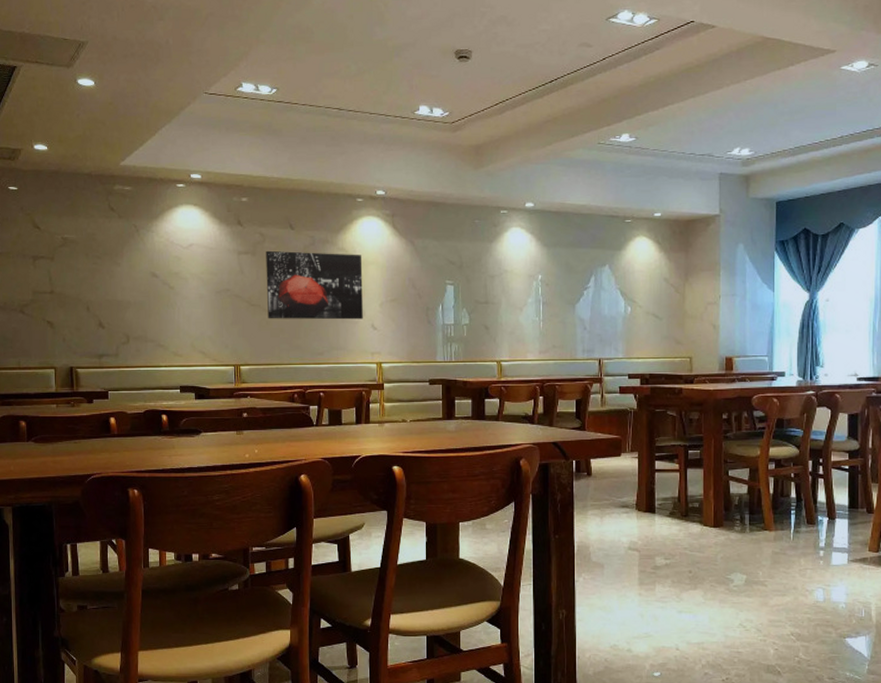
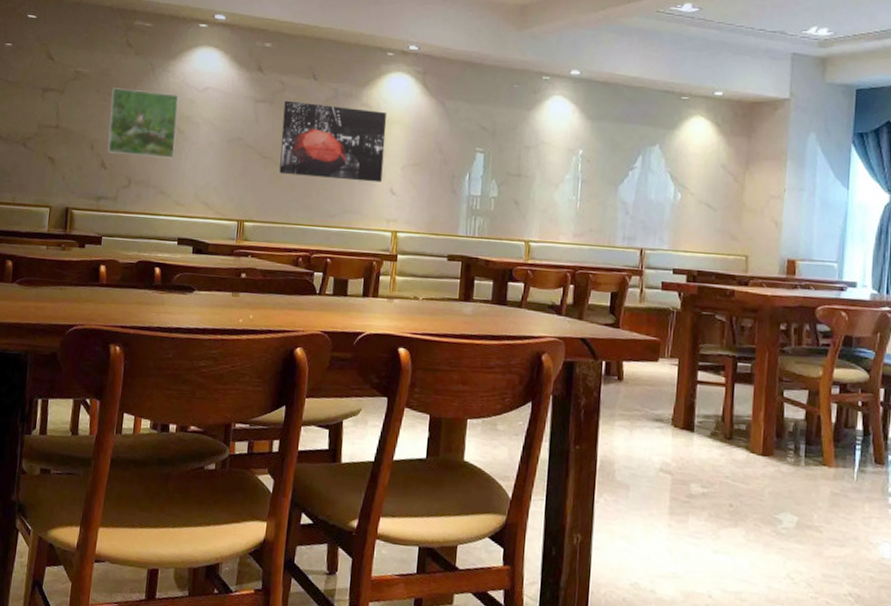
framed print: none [100,251,167,314] -> present [107,87,179,159]

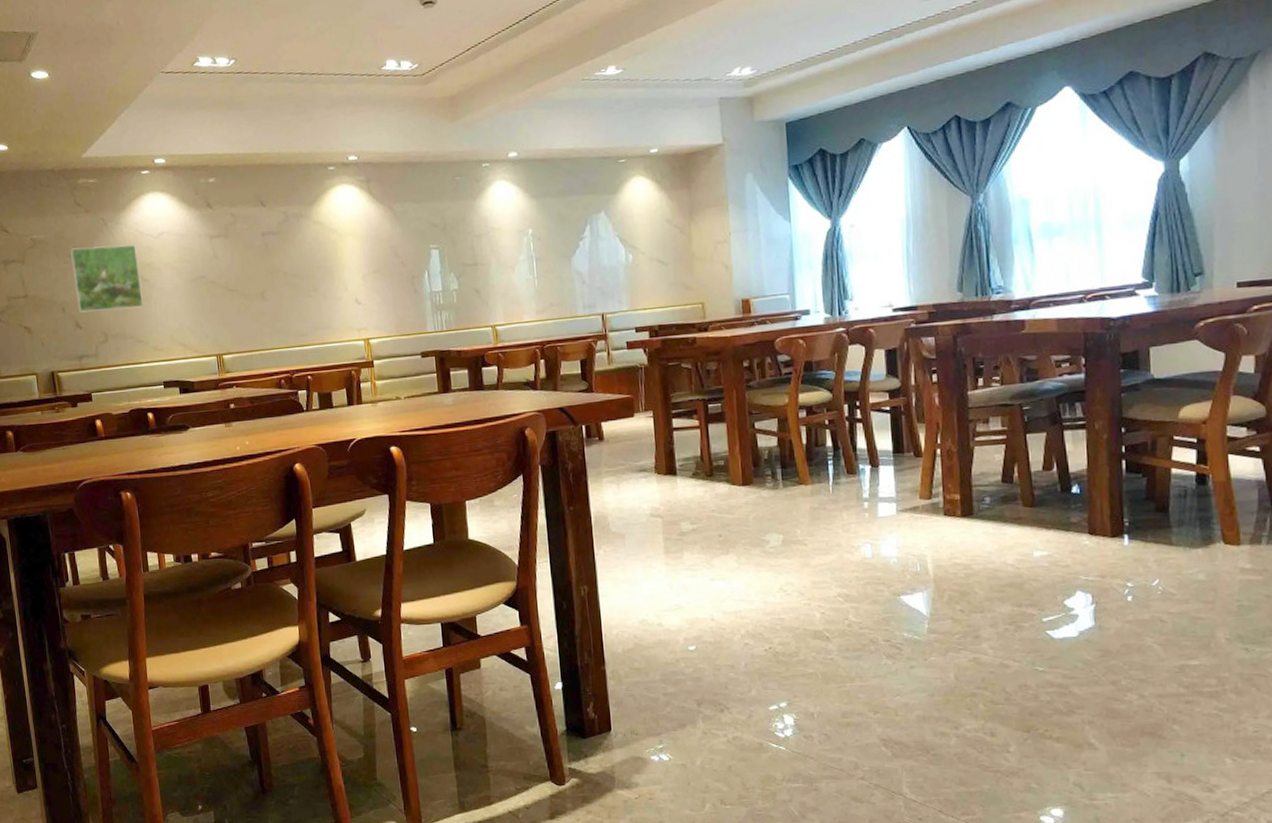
wall art: present [279,100,387,183] -> none [239,226,346,304]

